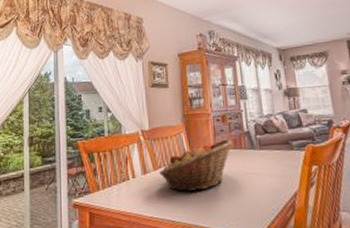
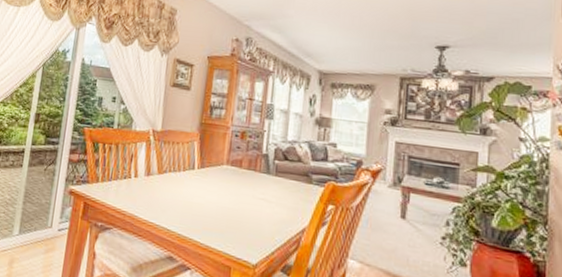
fruit basket: present [159,139,234,192] -> none [163,157,249,205]

